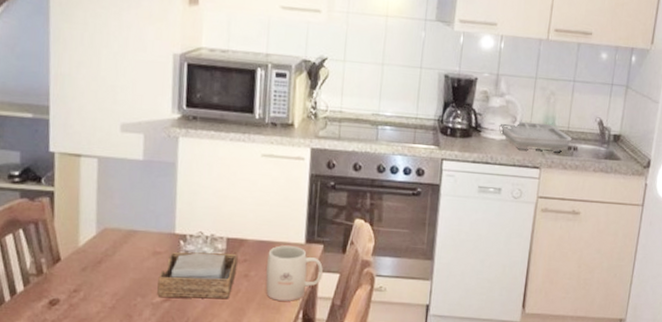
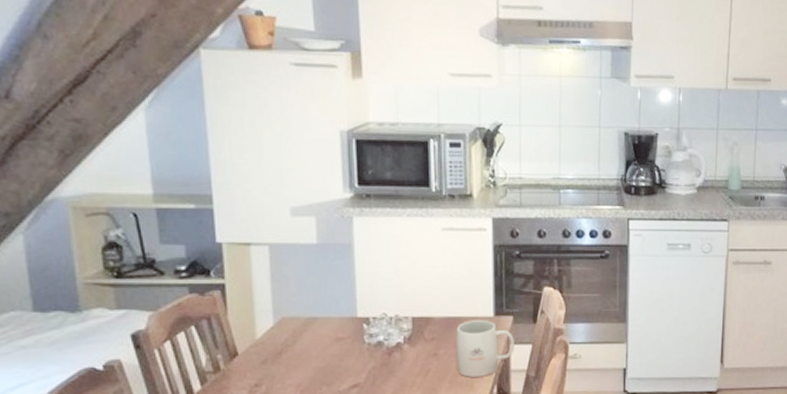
napkin holder: present [157,251,238,300] -> none [343,332,425,385]
dish rack: present [499,121,573,152] -> none [684,174,759,203]

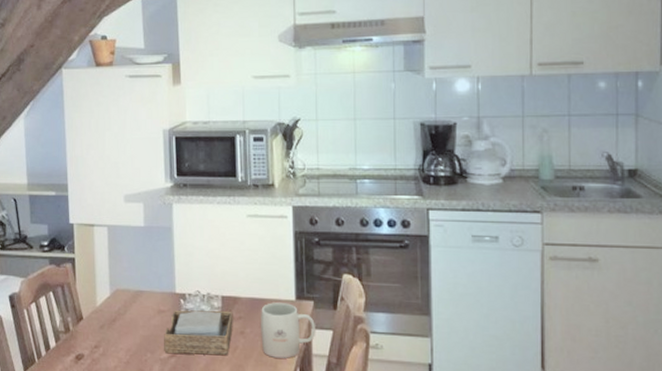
napkin holder: none [343,332,425,385] -> present [164,310,233,356]

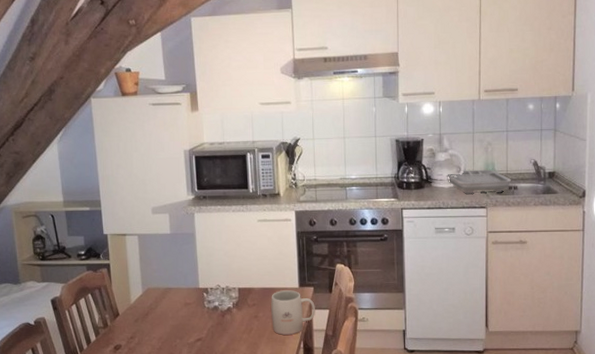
napkin holder: present [164,310,233,356] -> none [190,300,249,339]
dish rack: none [487,163,577,194] -> present [447,169,512,194]

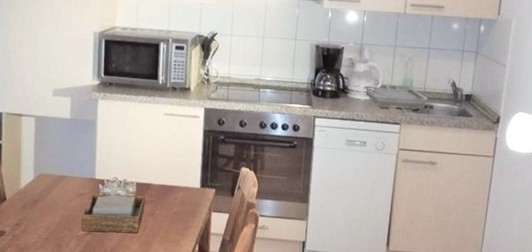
napkin holder: none [190,300,249,339] -> present [81,193,145,234]
mug: present [270,290,316,335] -> none [168,189,216,236]

